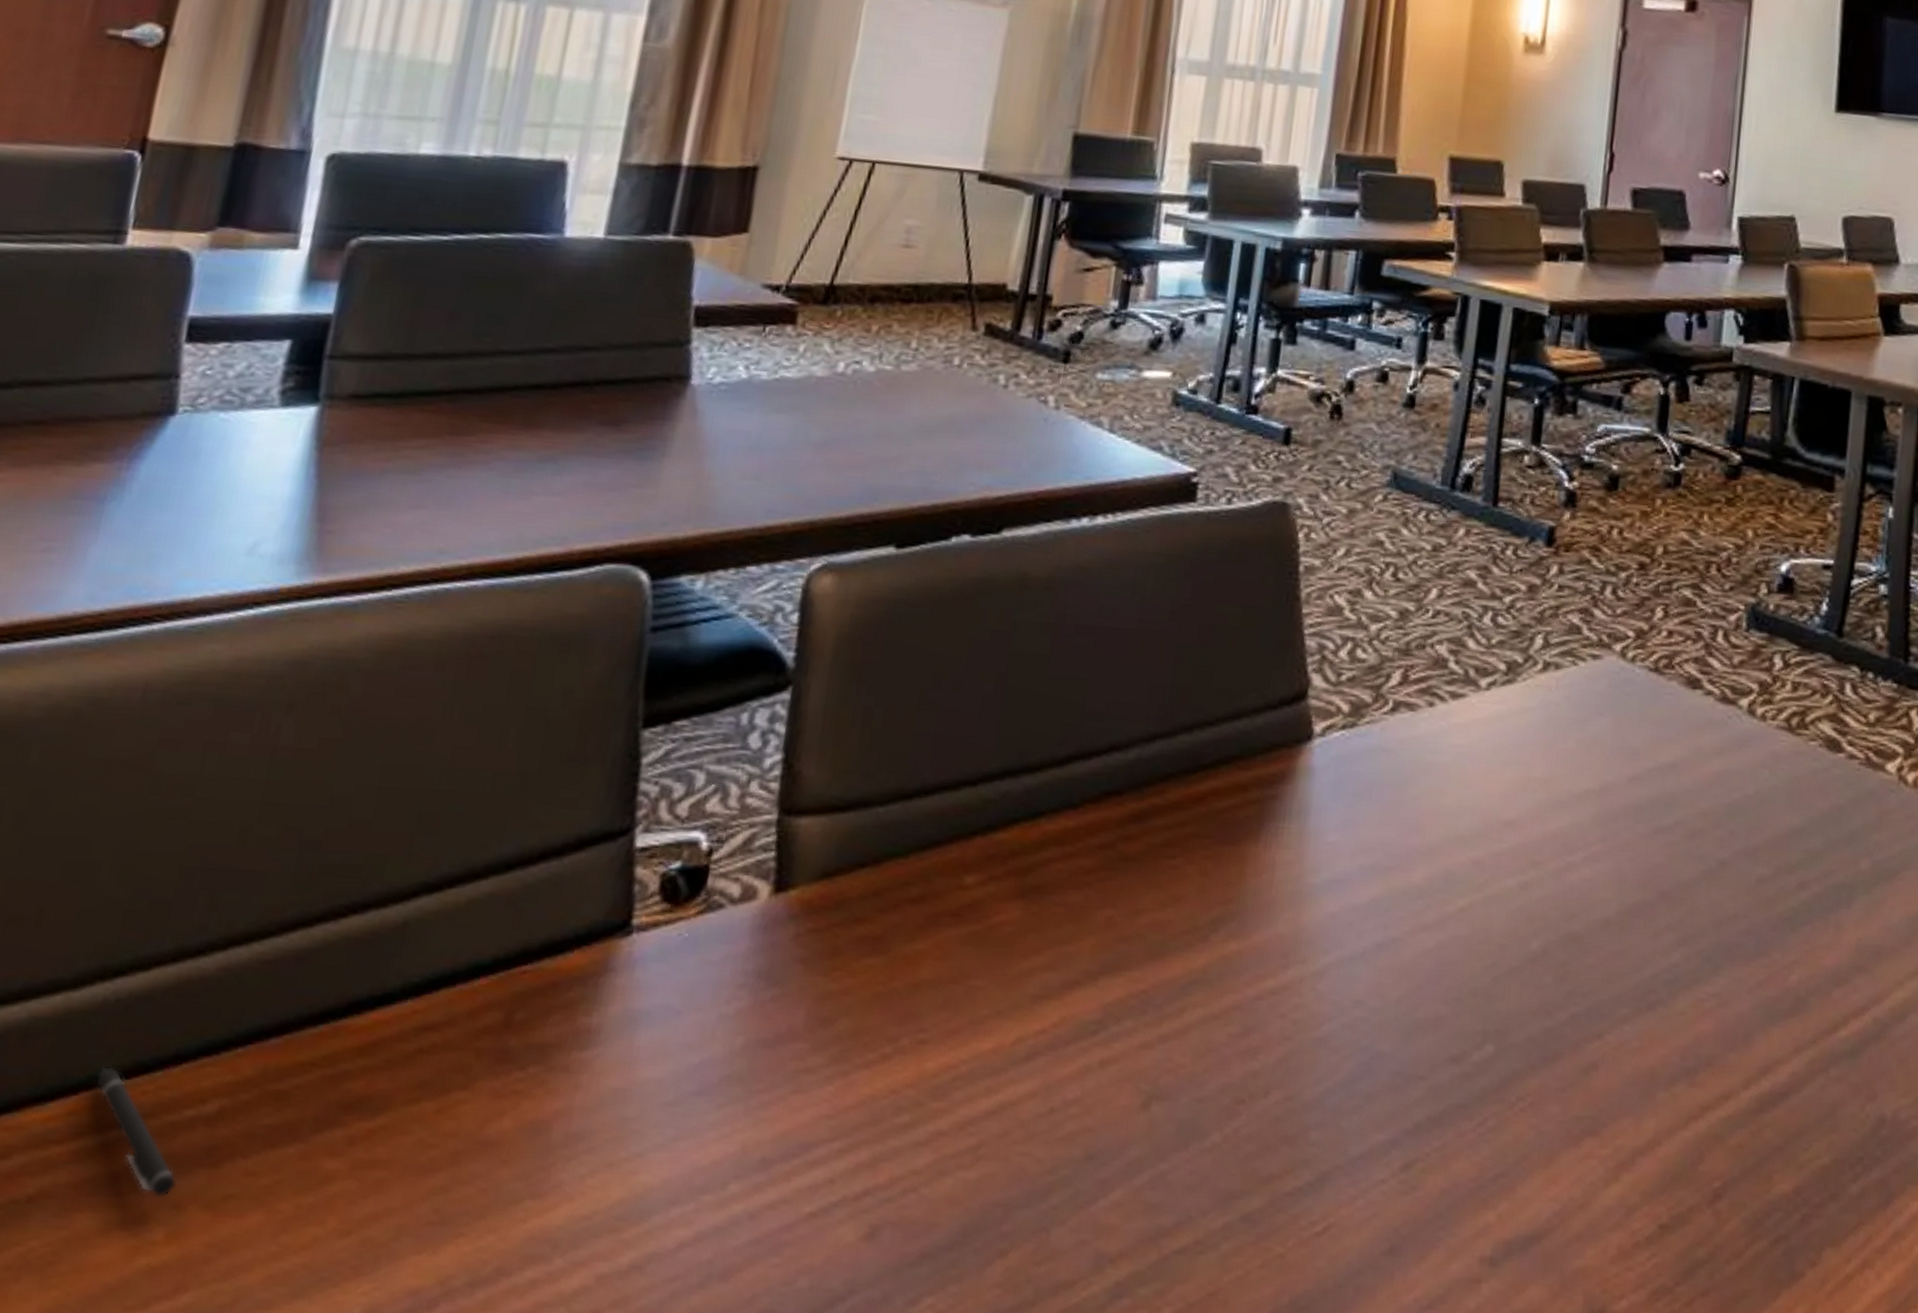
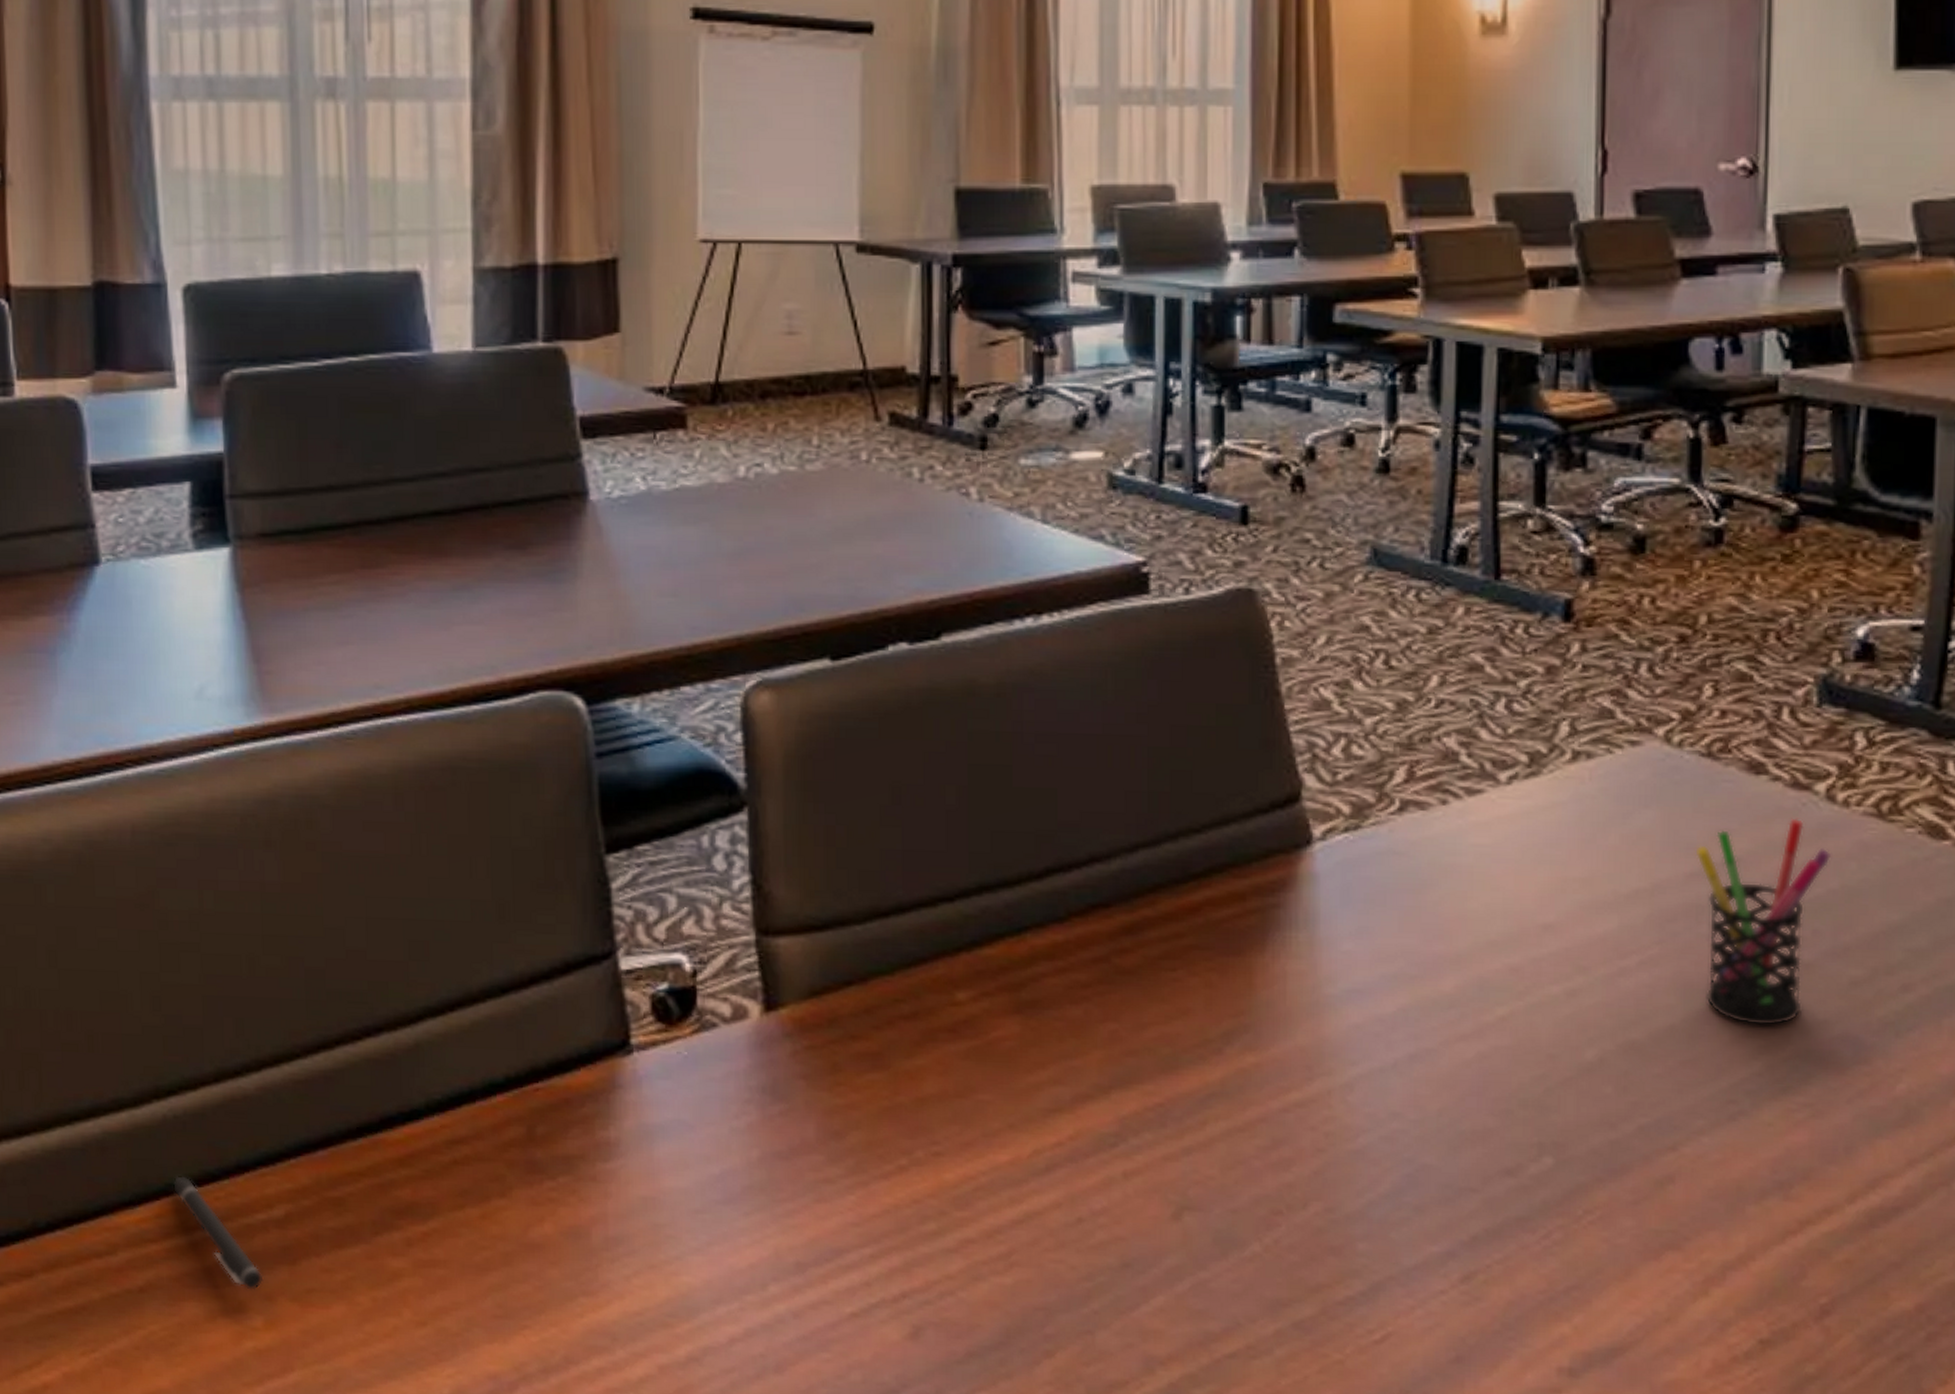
pen holder: none [1637,729,1750,920] -> present [1695,818,1832,1027]

